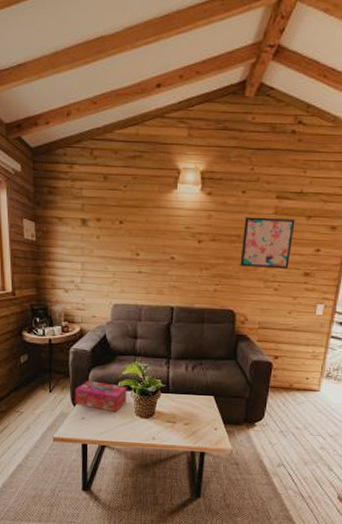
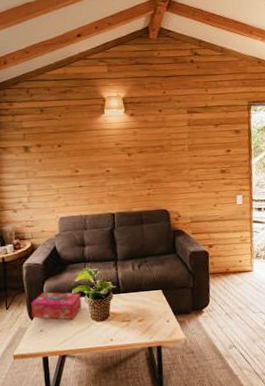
wall art: present [240,217,295,270] -> none [164,128,208,171]

